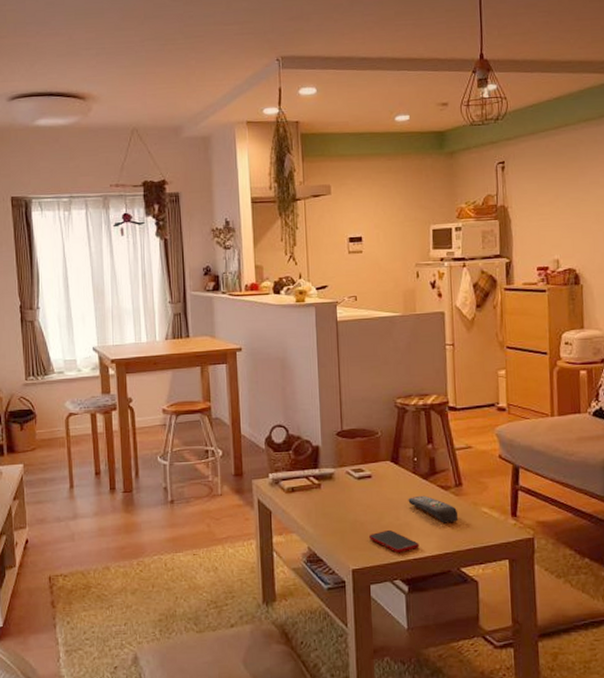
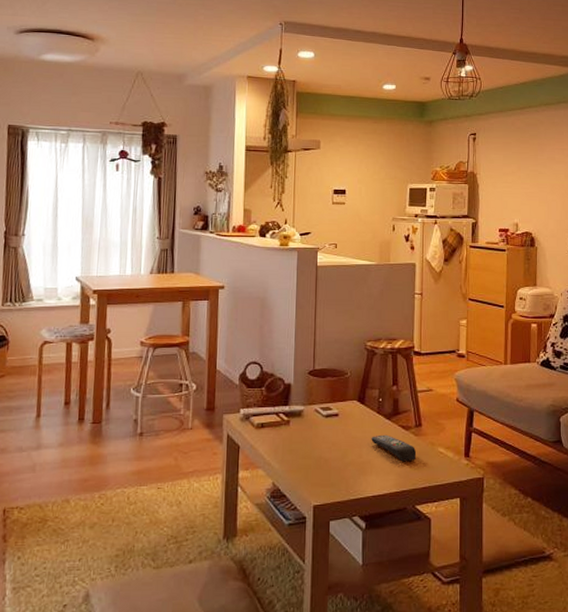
cell phone: present [369,529,419,553] -> none [332,467,379,490]

